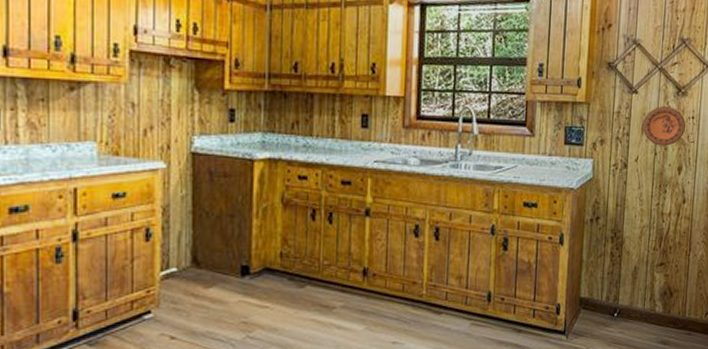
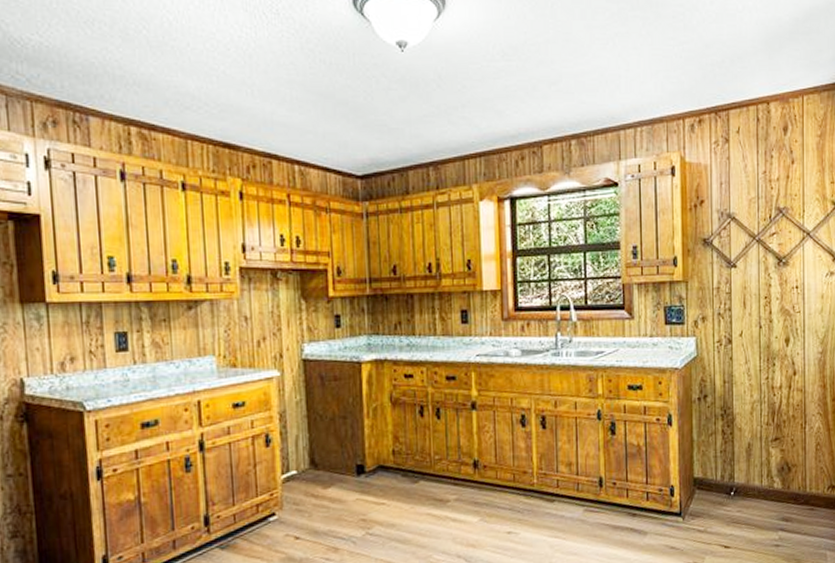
decorative plate: present [643,107,686,146] -> none [745,278,790,319]

